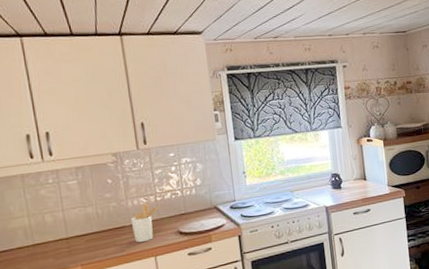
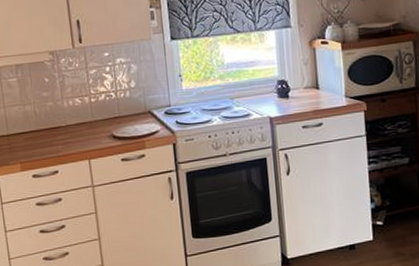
utensil holder: present [130,204,160,243] -> none [66,105,95,145]

